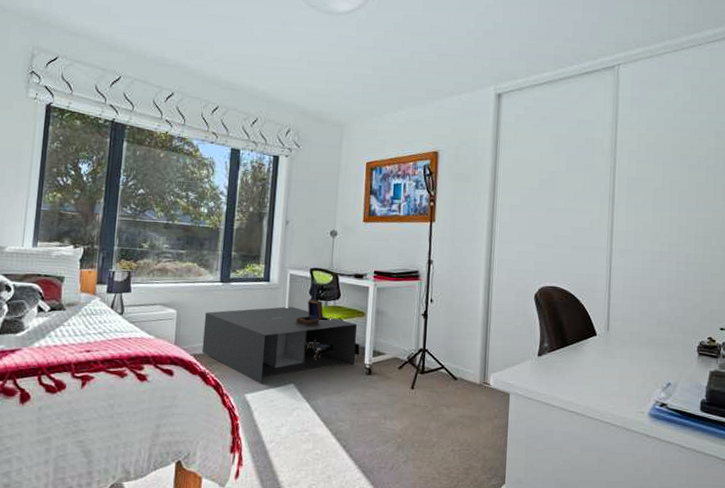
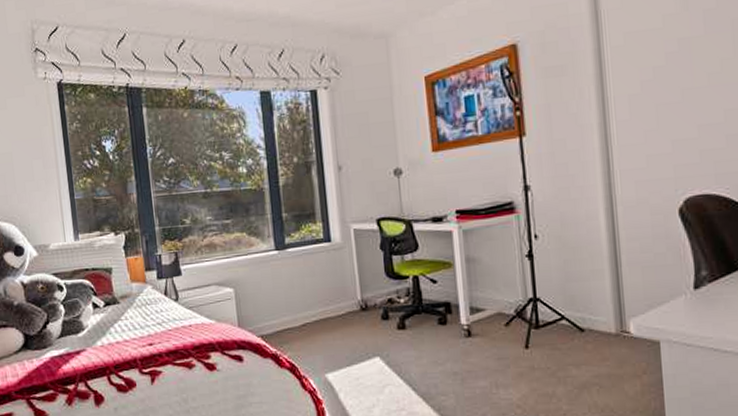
storage bench: present [202,306,358,384] -> none [264,267,448,361]
decorative box: present [295,299,323,327] -> none [369,255,401,290]

